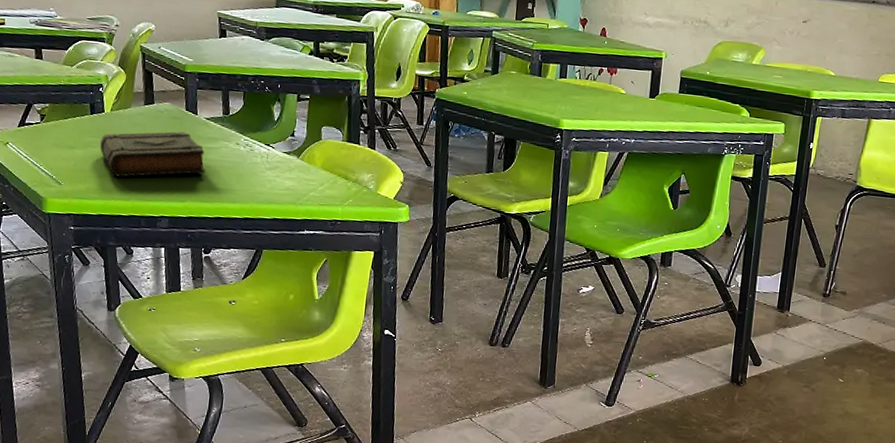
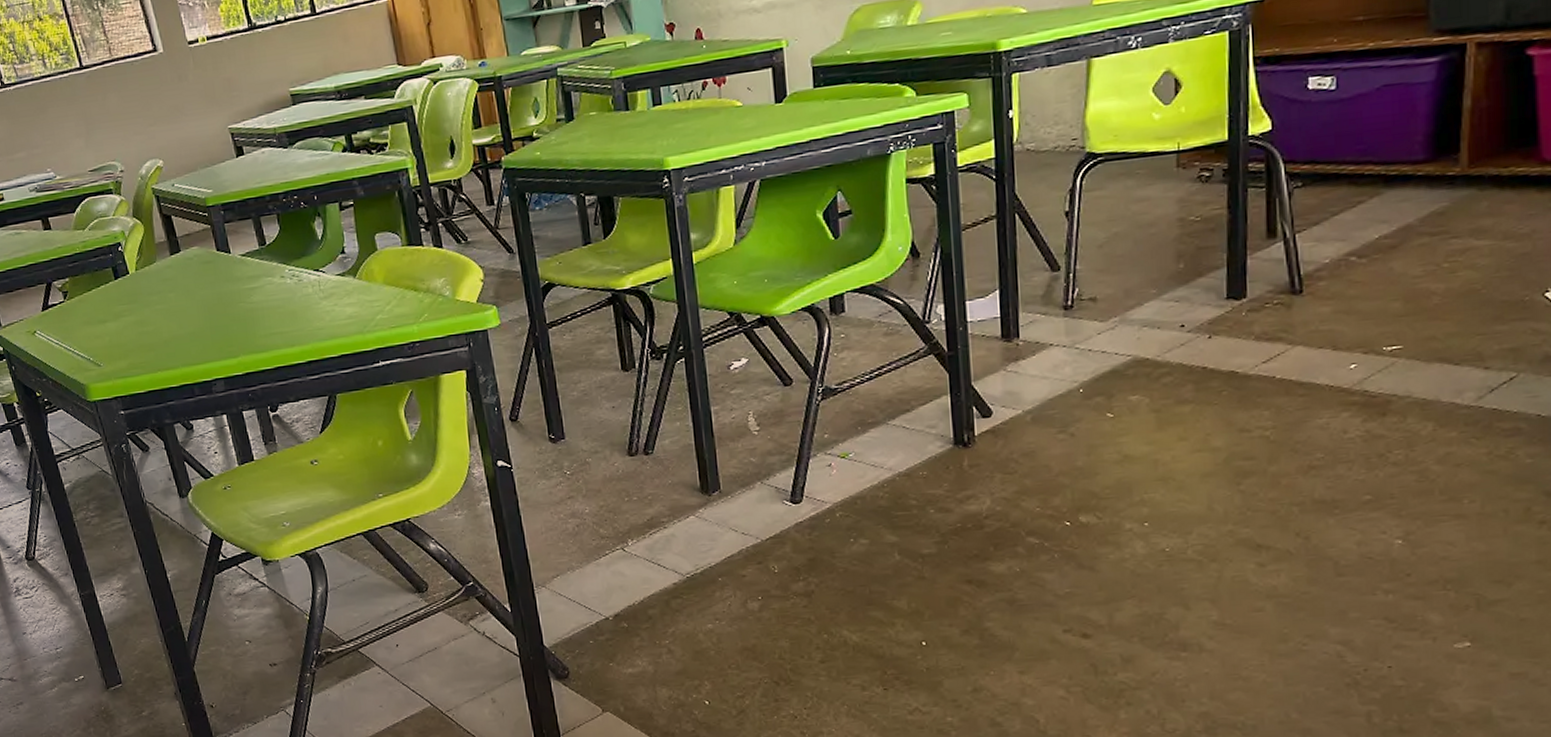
book: present [99,131,205,177] -> none [131,276,253,344]

